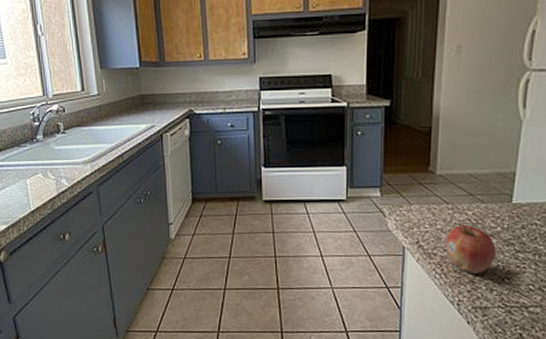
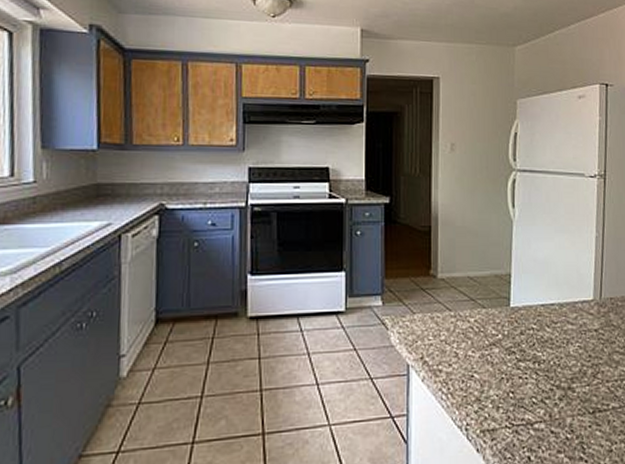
fruit: present [446,225,497,275] -> none [451,334,500,391]

